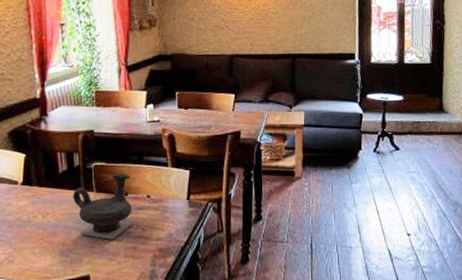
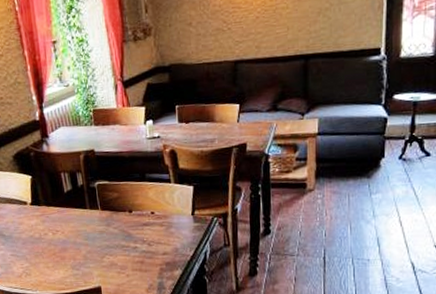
teapot: present [73,174,134,240] -> none [79,191,140,254]

